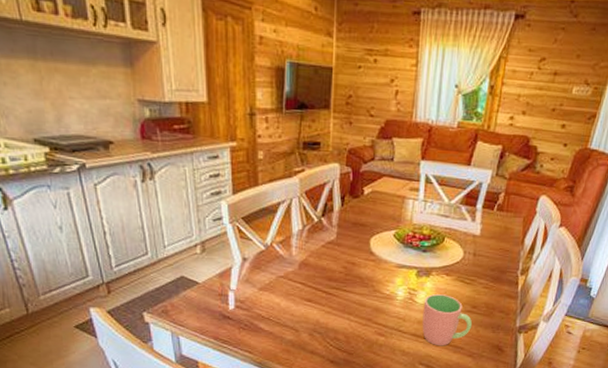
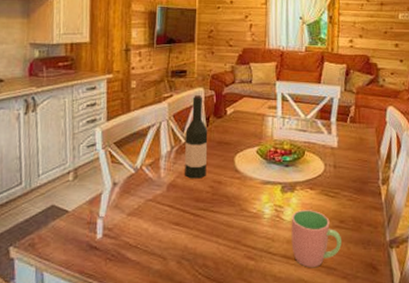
wine bottle: none [317,170,343,259] -> present [185,94,208,179]

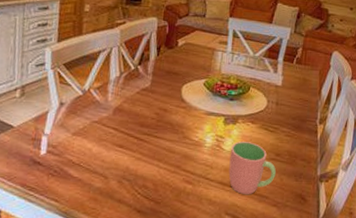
wine bottle: present [185,94,208,179] -> none [132,23,158,105]

